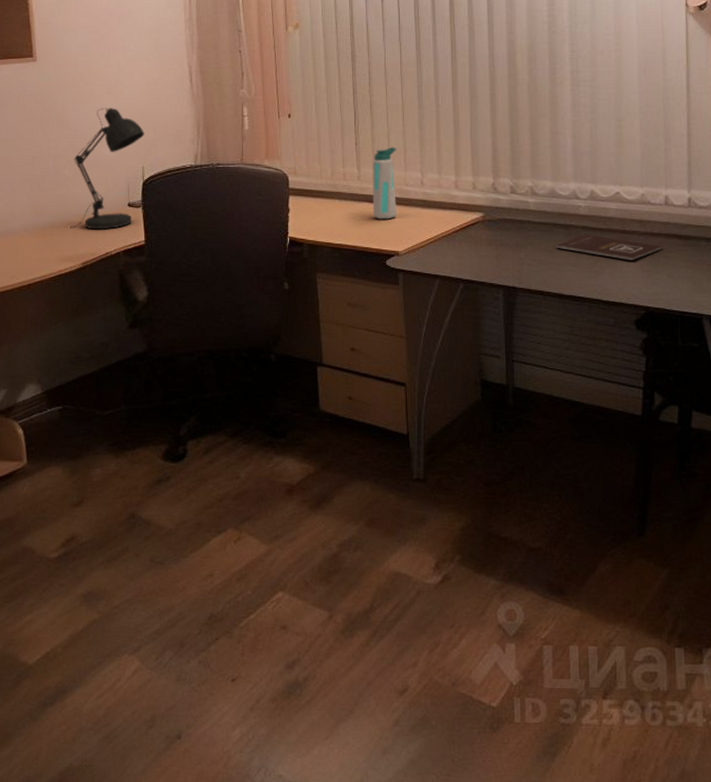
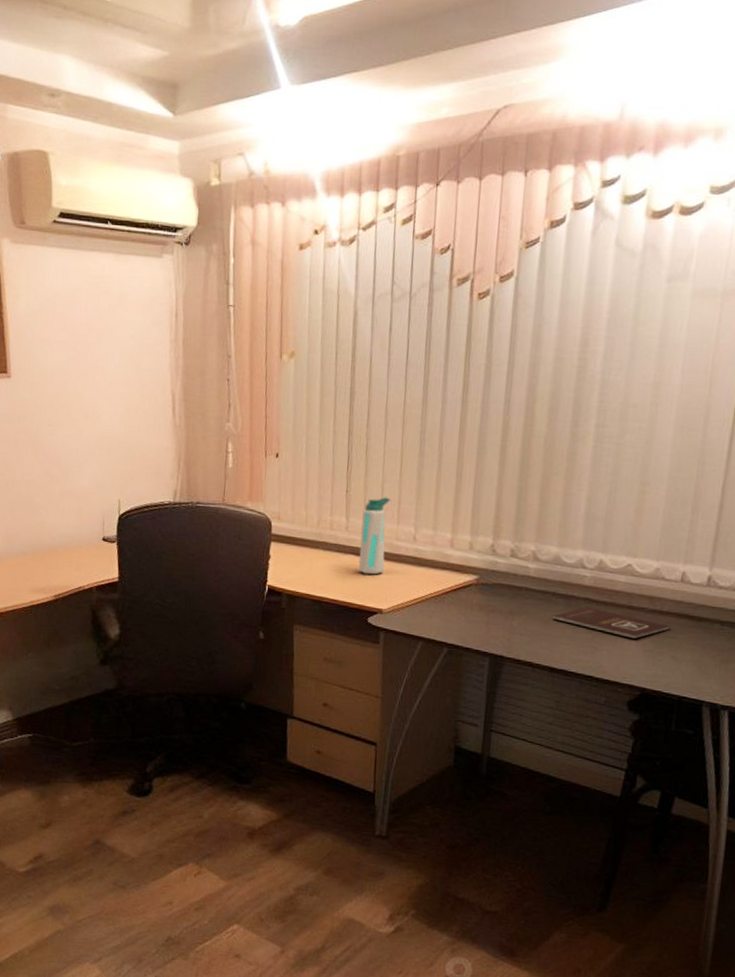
desk lamp: present [69,108,145,230] -> none [42,434,122,563]

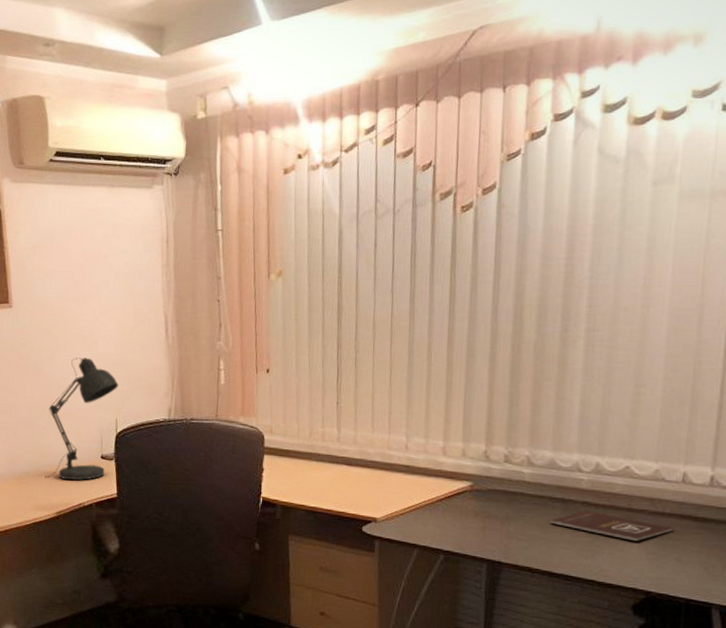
desk lamp: none [42,434,122,563] -> present [44,357,119,481]
water bottle: present [358,497,391,575] -> none [351,407,382,484]

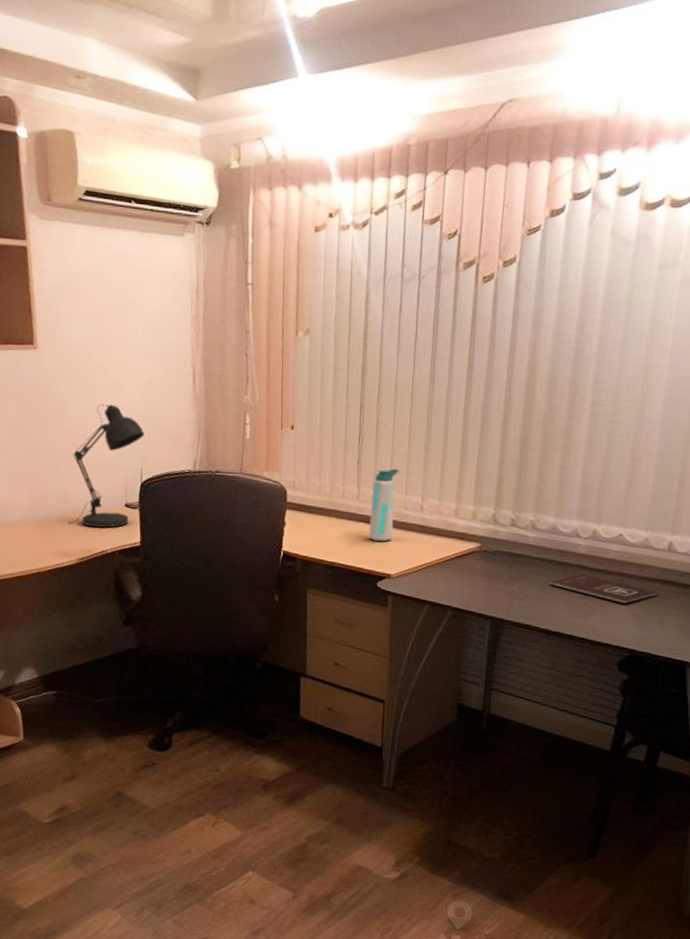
water bottle: none [351,407,382,484] -> present [368,468,400,542]

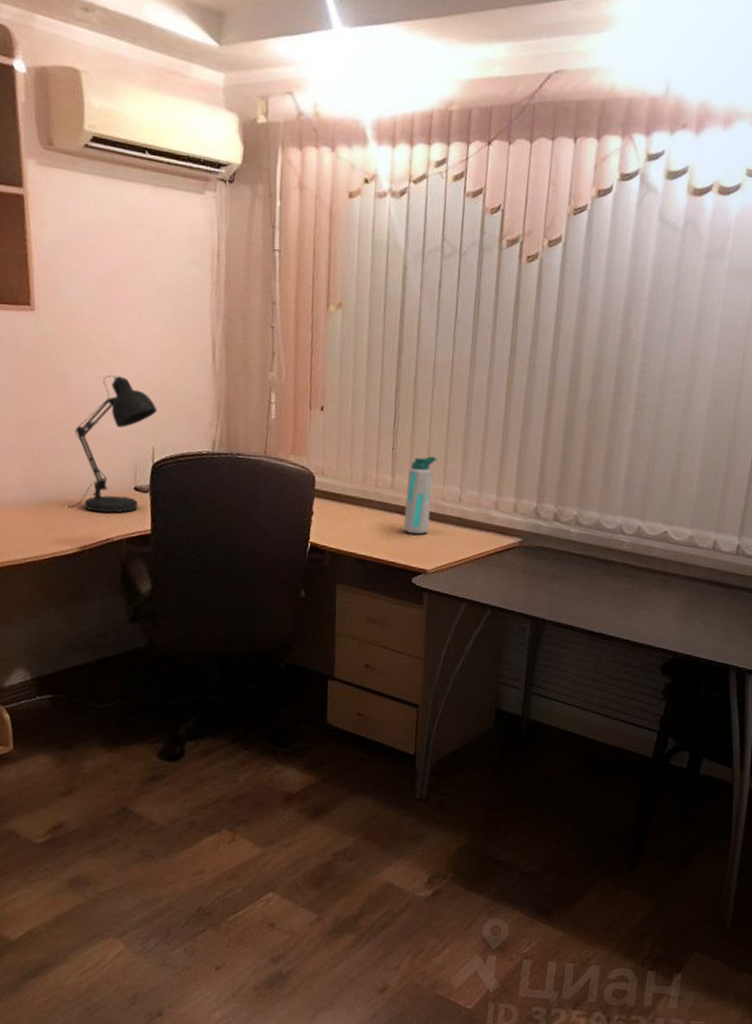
book: present [550,573,658,604] -> none [593,572,702,605]

